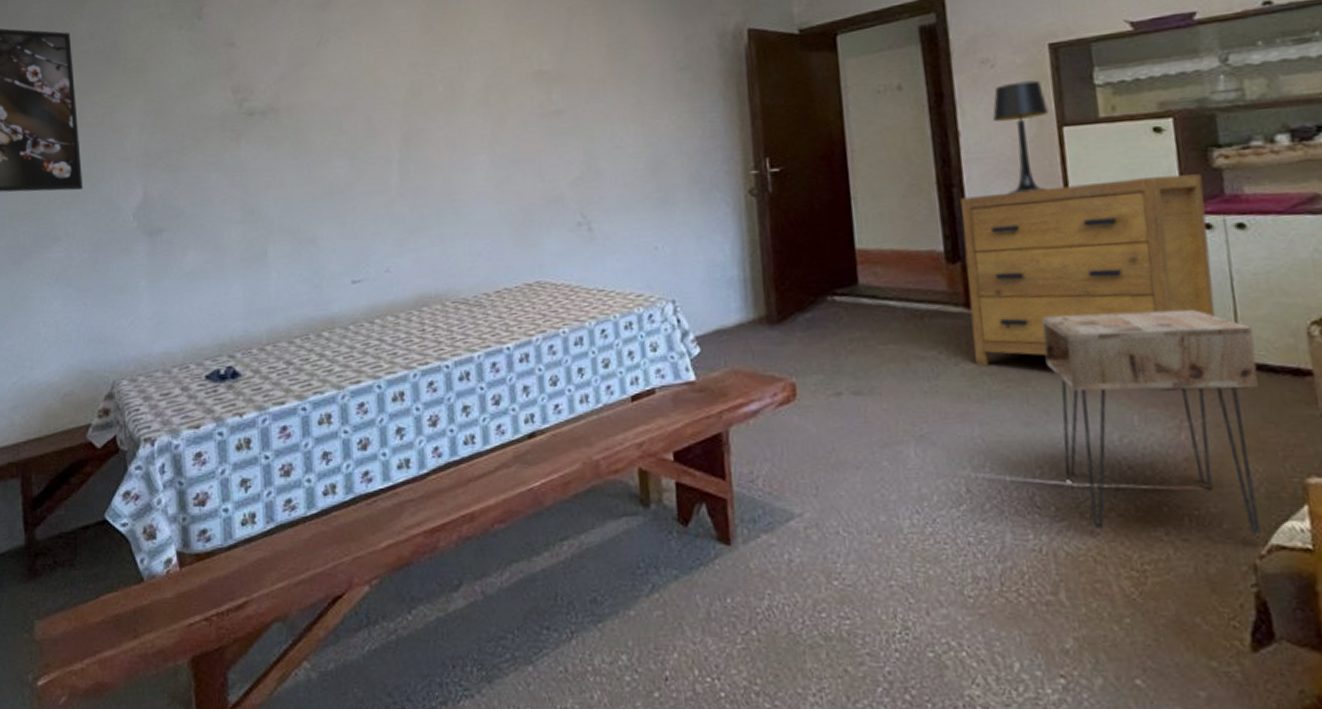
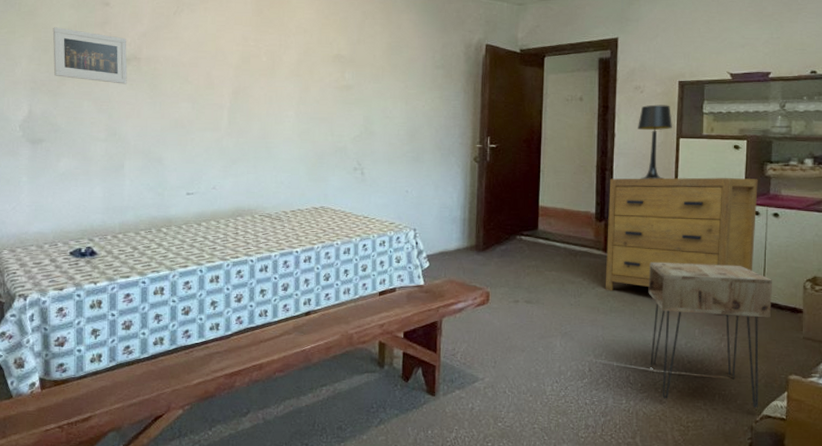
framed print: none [167,82,264,146] -> present [52,27,128,84]

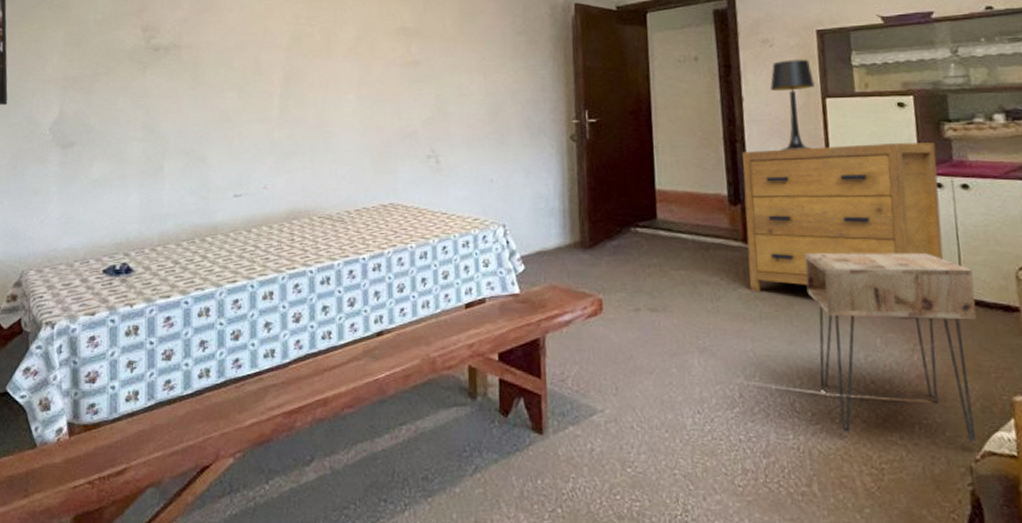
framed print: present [52,27,128,84] -> none [86,19,167,76]

